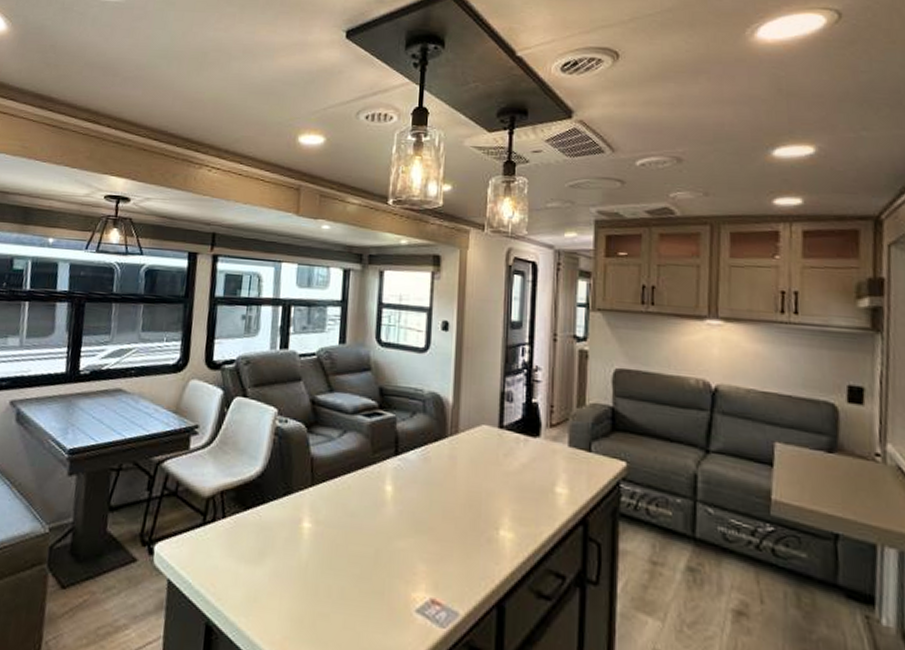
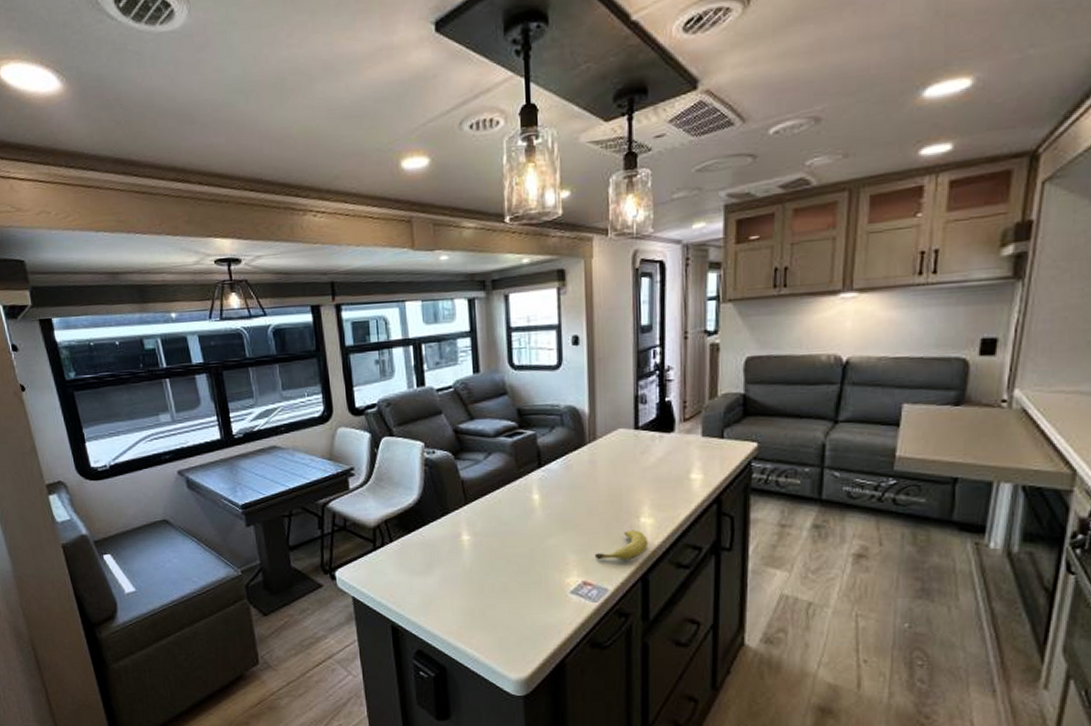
fruit: none [446,543,507,580] -> present [594,529,649,560]

